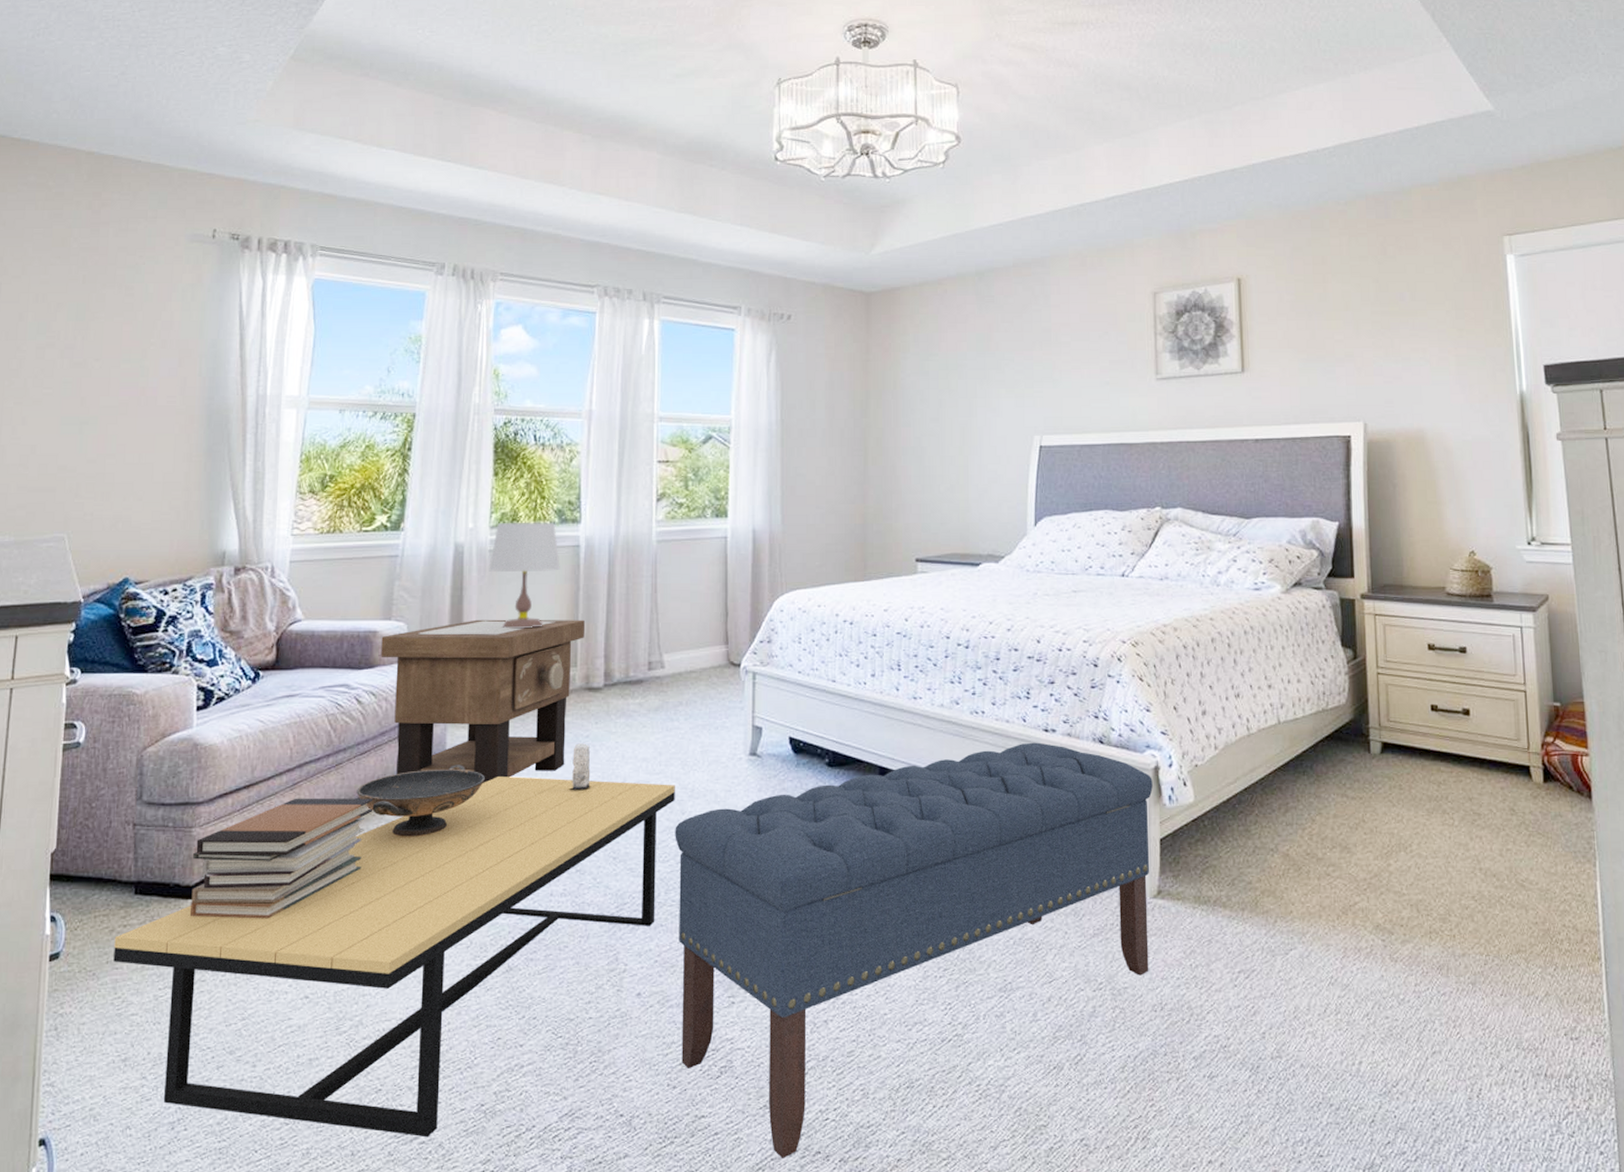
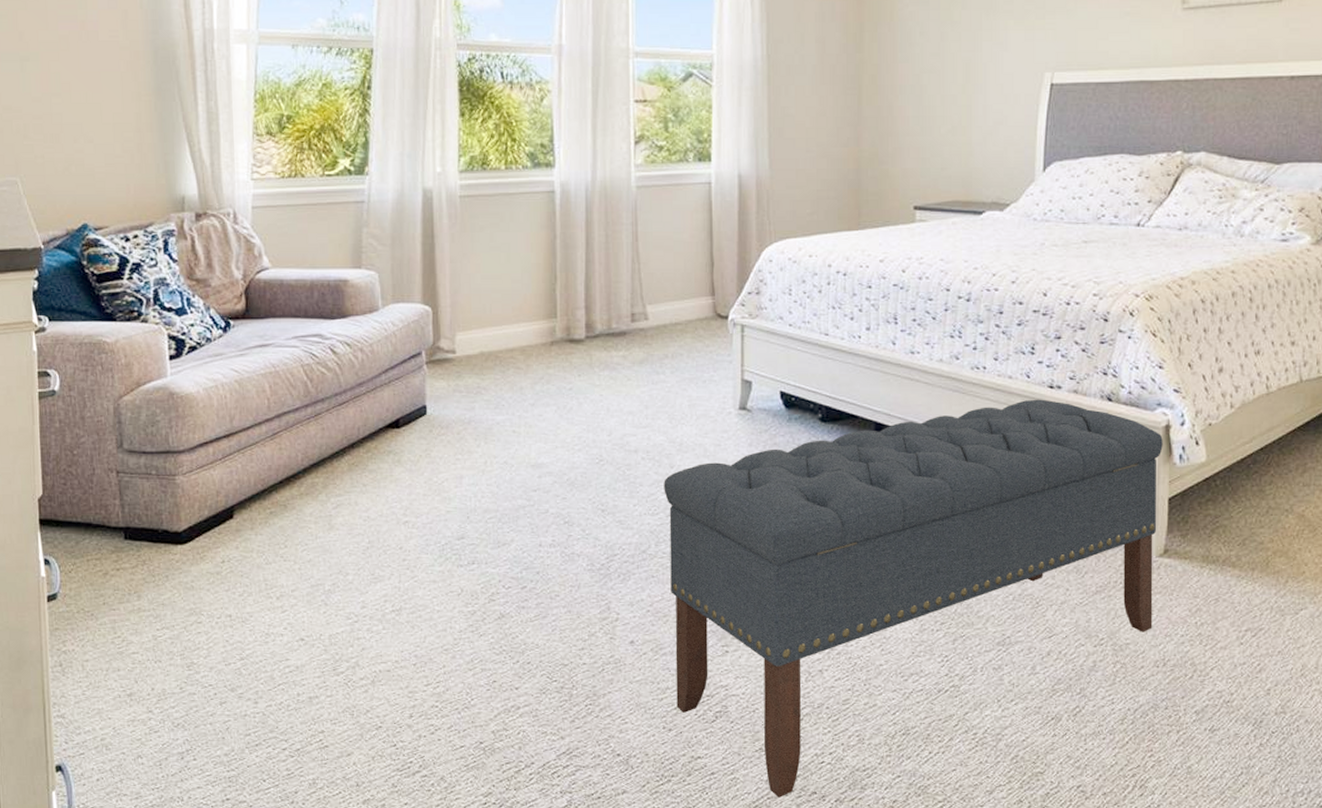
coffee table: present [113,776,675,1138] -> none [109,429,663,772]
book stack: present [189,798,374,919] -> none [178,447,356,565]
decorative bowl: present [356,765,485,837] -> none [338,416,467,487]
side table: present [381,619,585,784] -> none [352,268,563,436]
table lamp: present [489,522,560,629] -> none [460,166,535,278]
candle: present [568,743,592,790] -> none [553,396,577,442]

